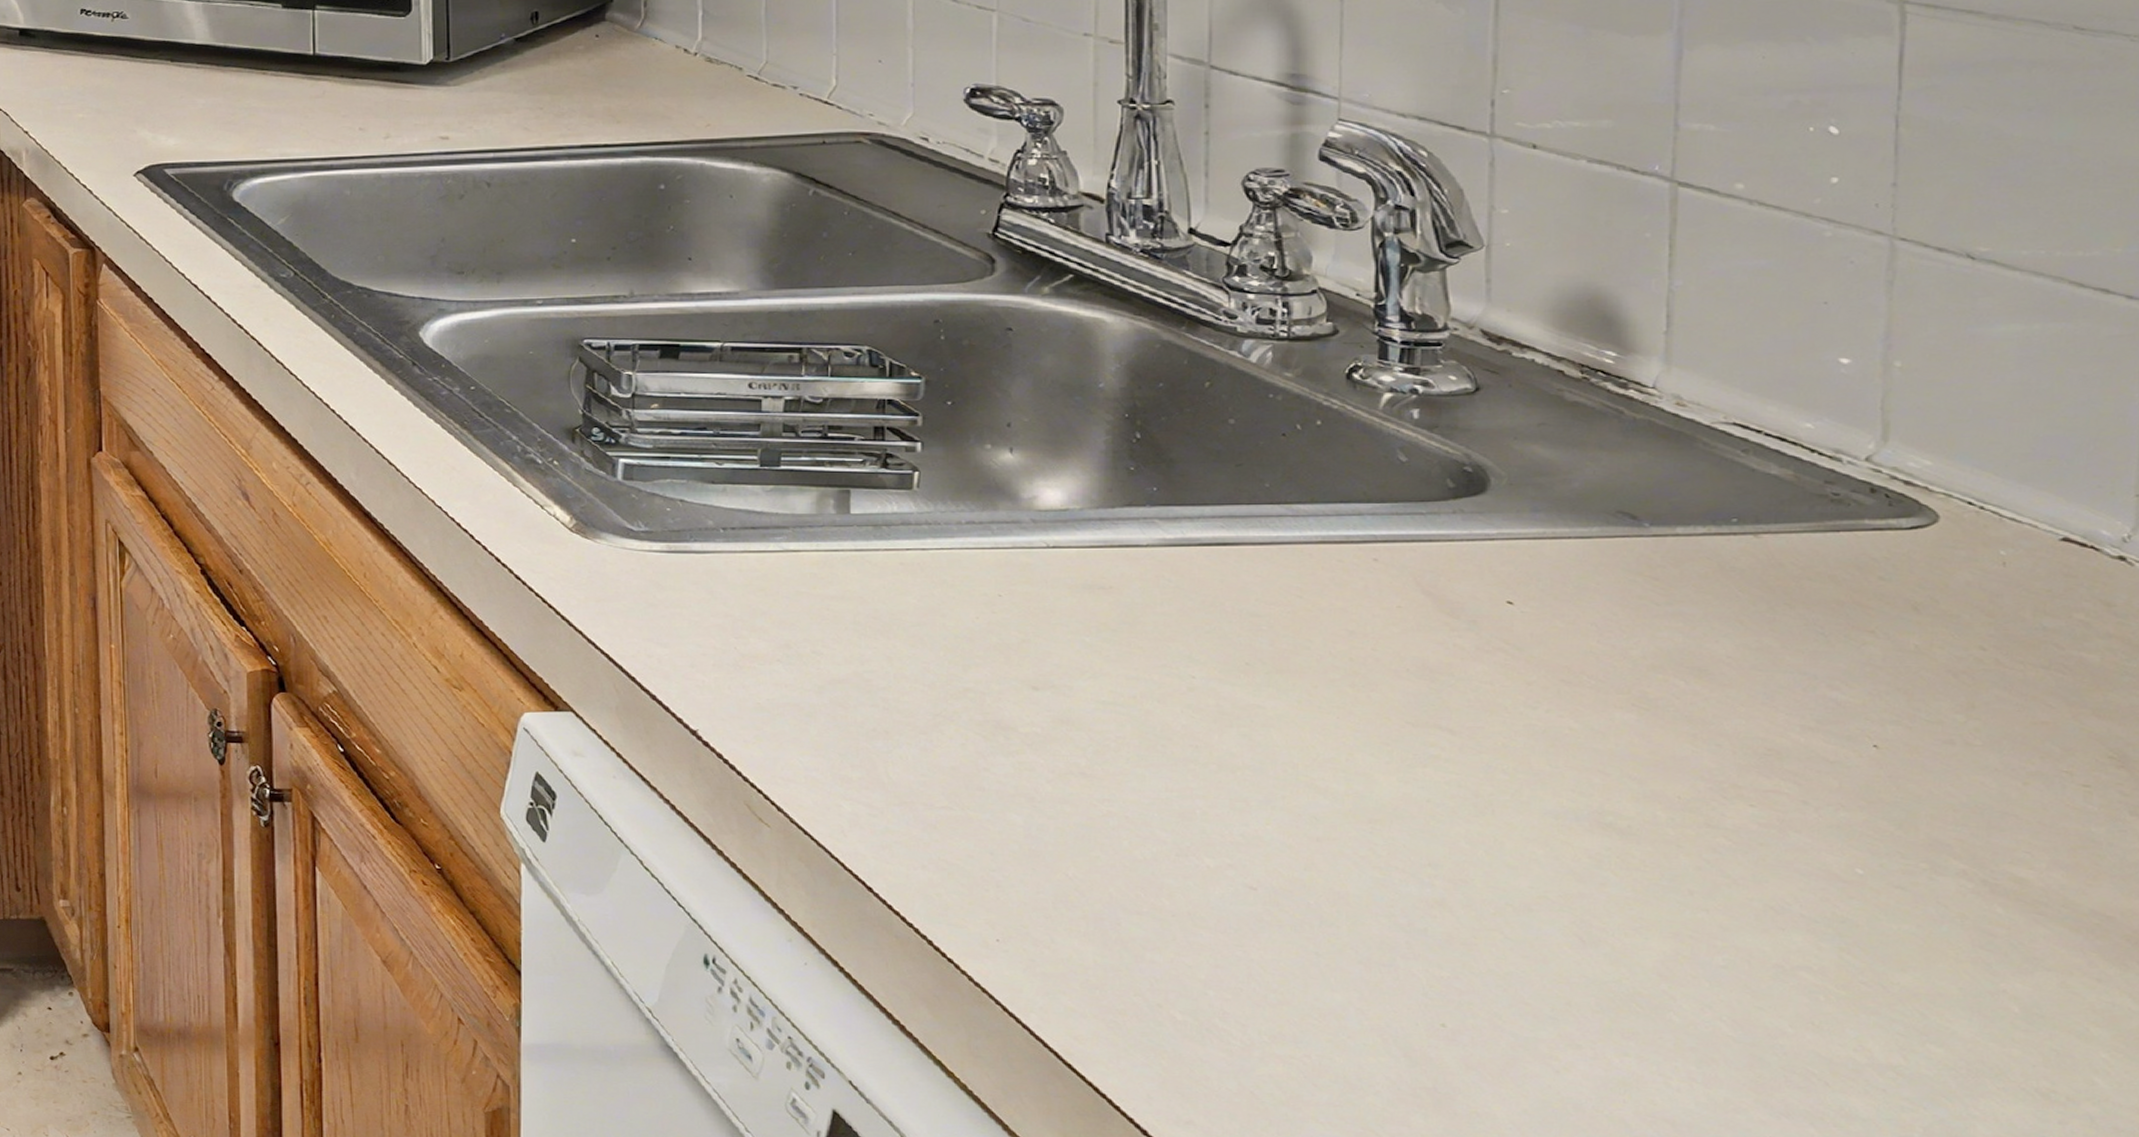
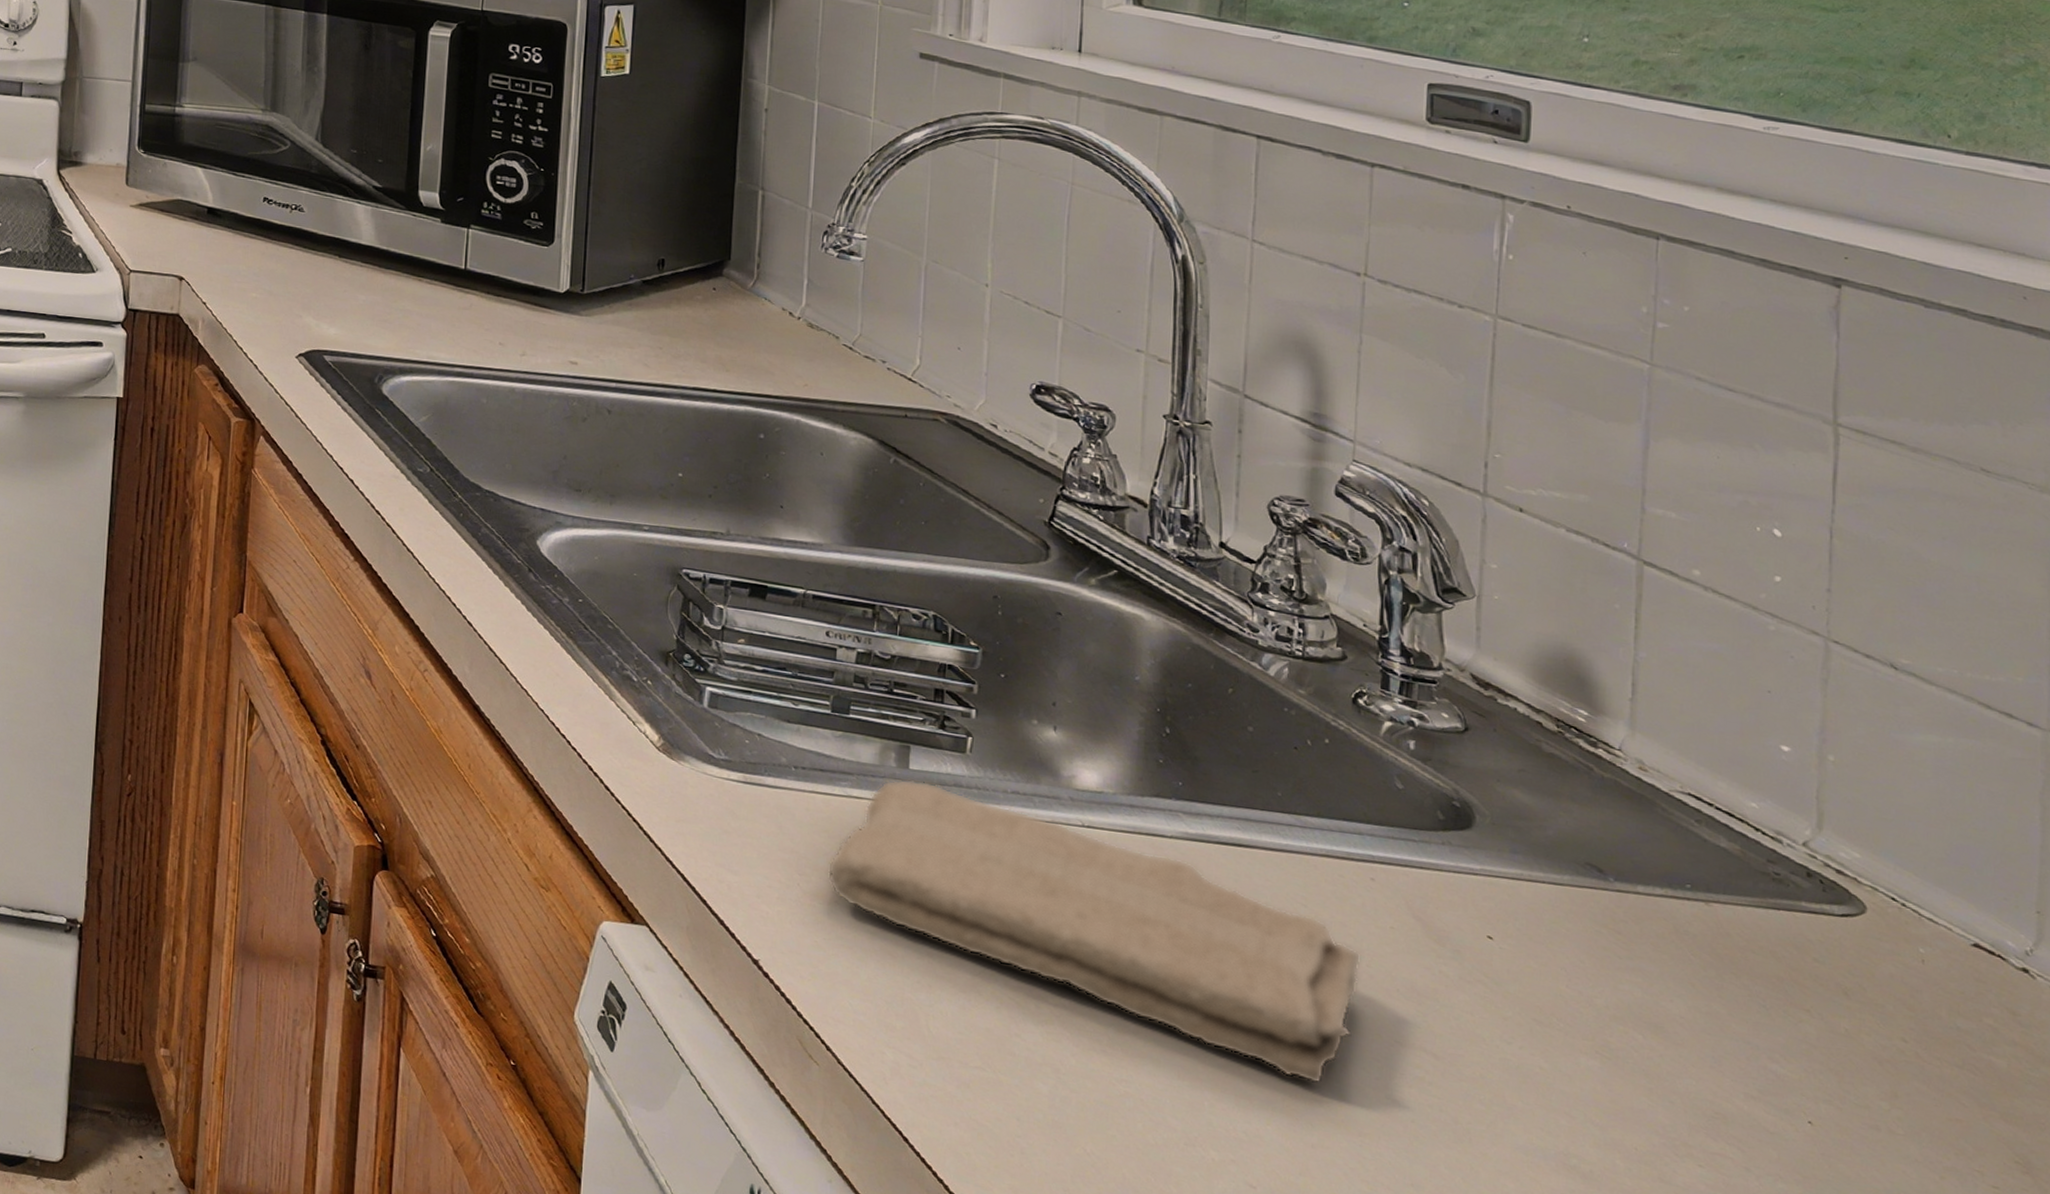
washcloth: none [766,525,1365,777] -> present [827,779,1361,1085]

